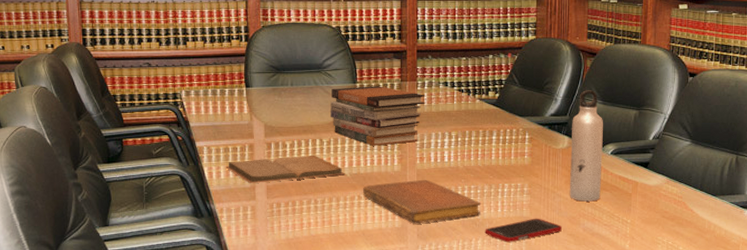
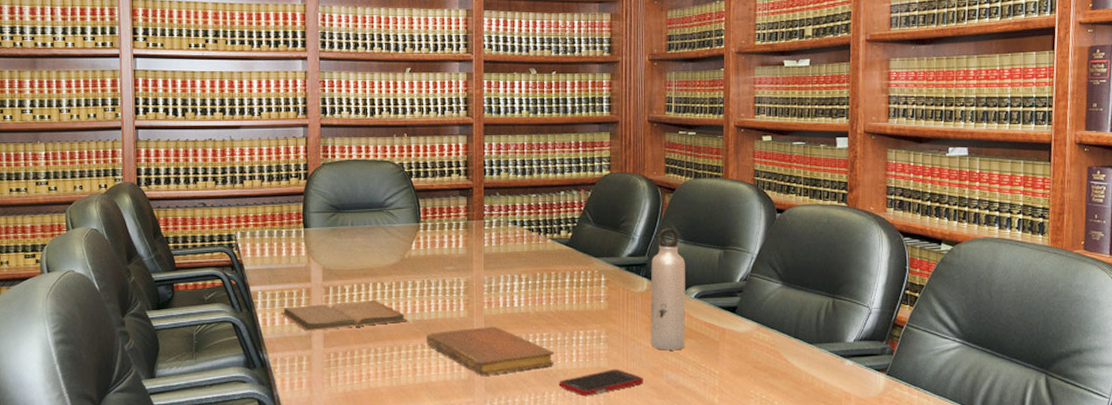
book stack: present [330,86,425,146] -> none [393,225,493,290]

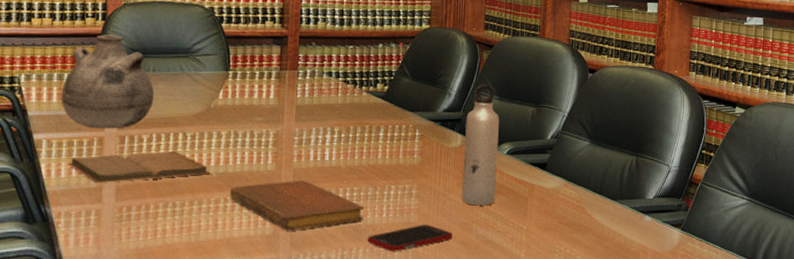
vase: none [272,193,354,280] -> present [61,34,155,129]

